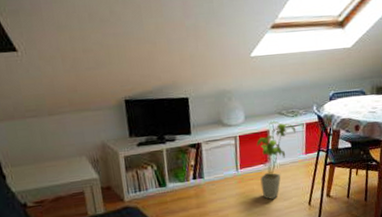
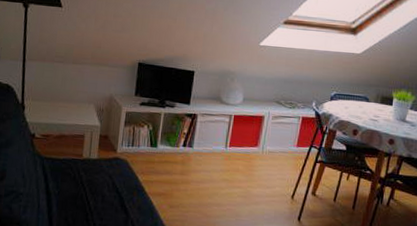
house plant: present [256,121,297,200] -> none [246,109,292,185]

